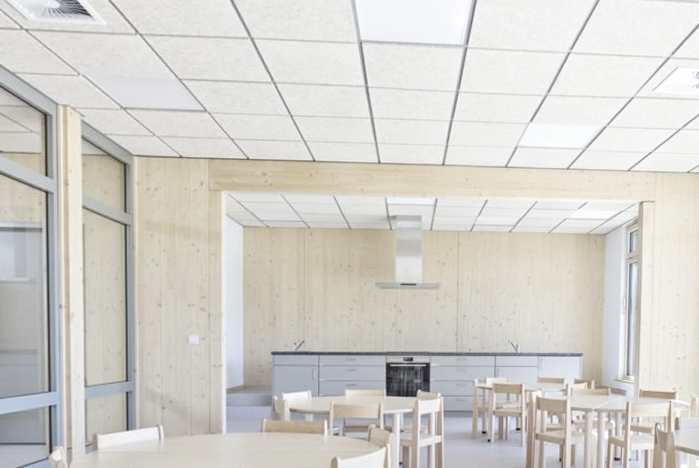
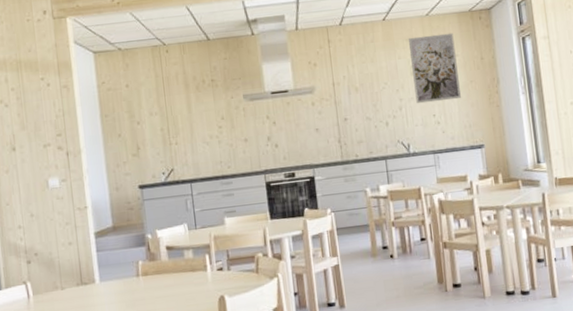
wall art: none [529,250,570,311] -> present [408,32,462,104]

